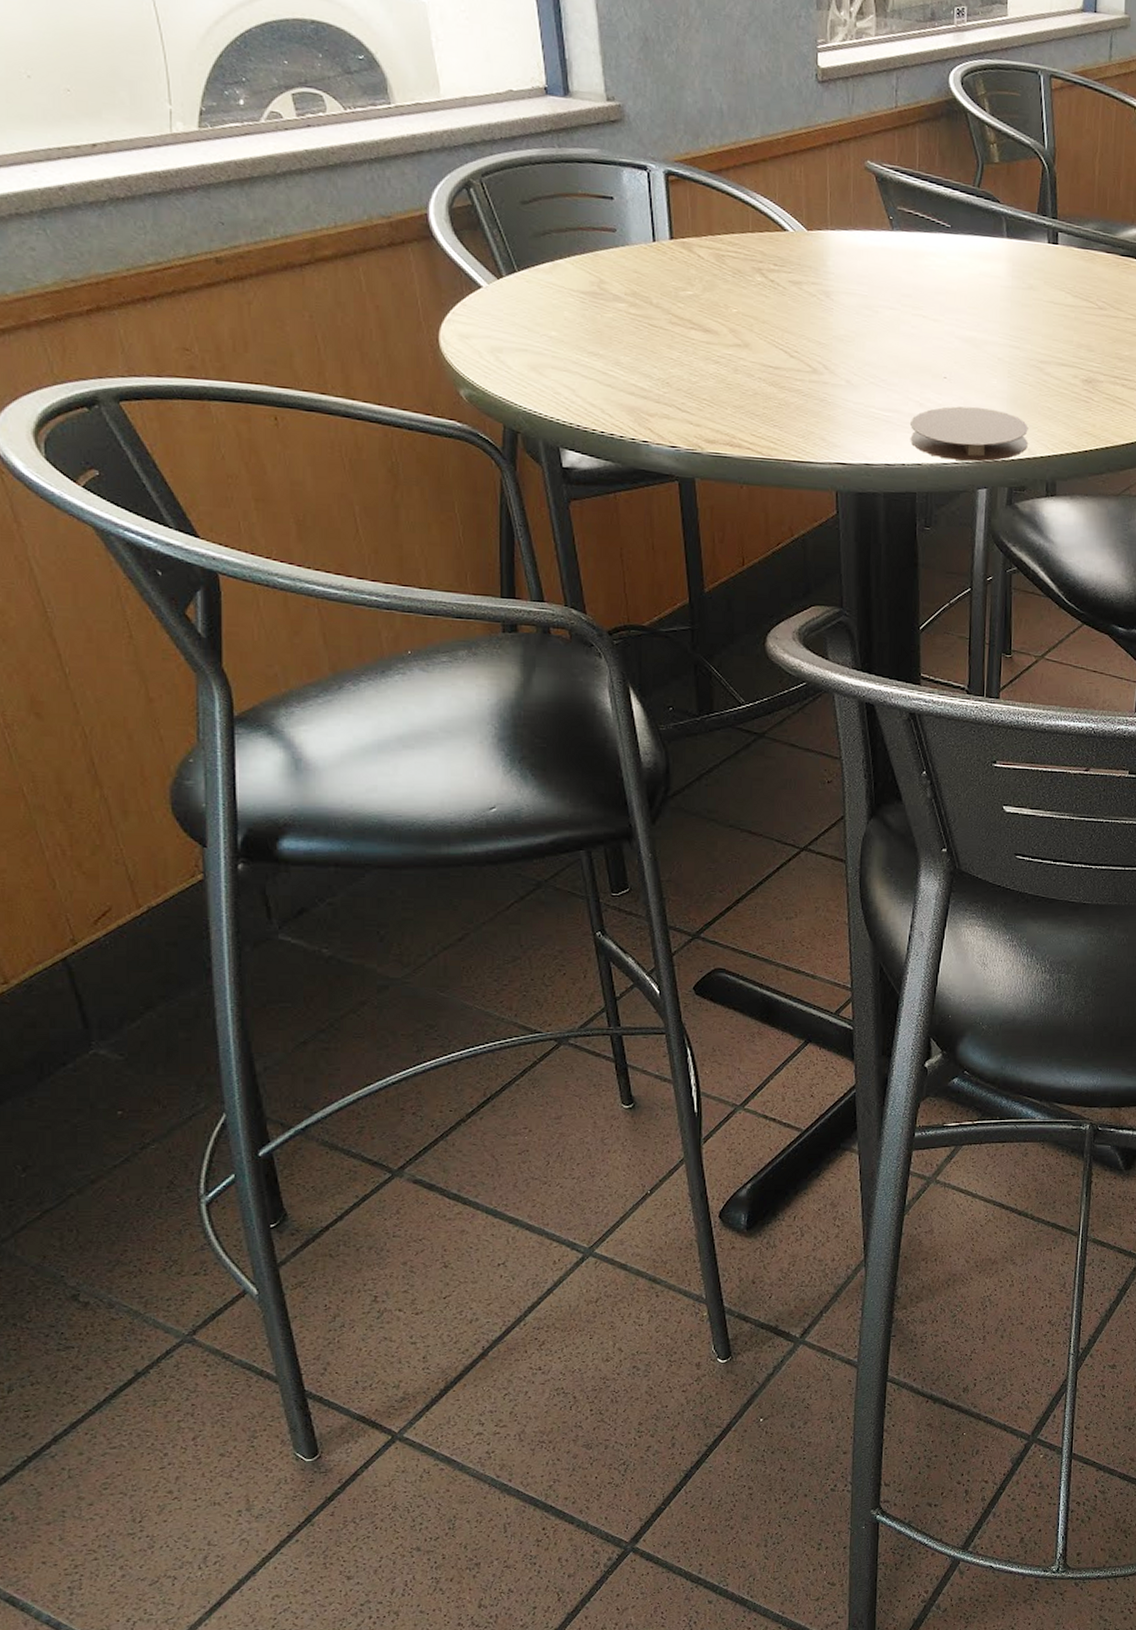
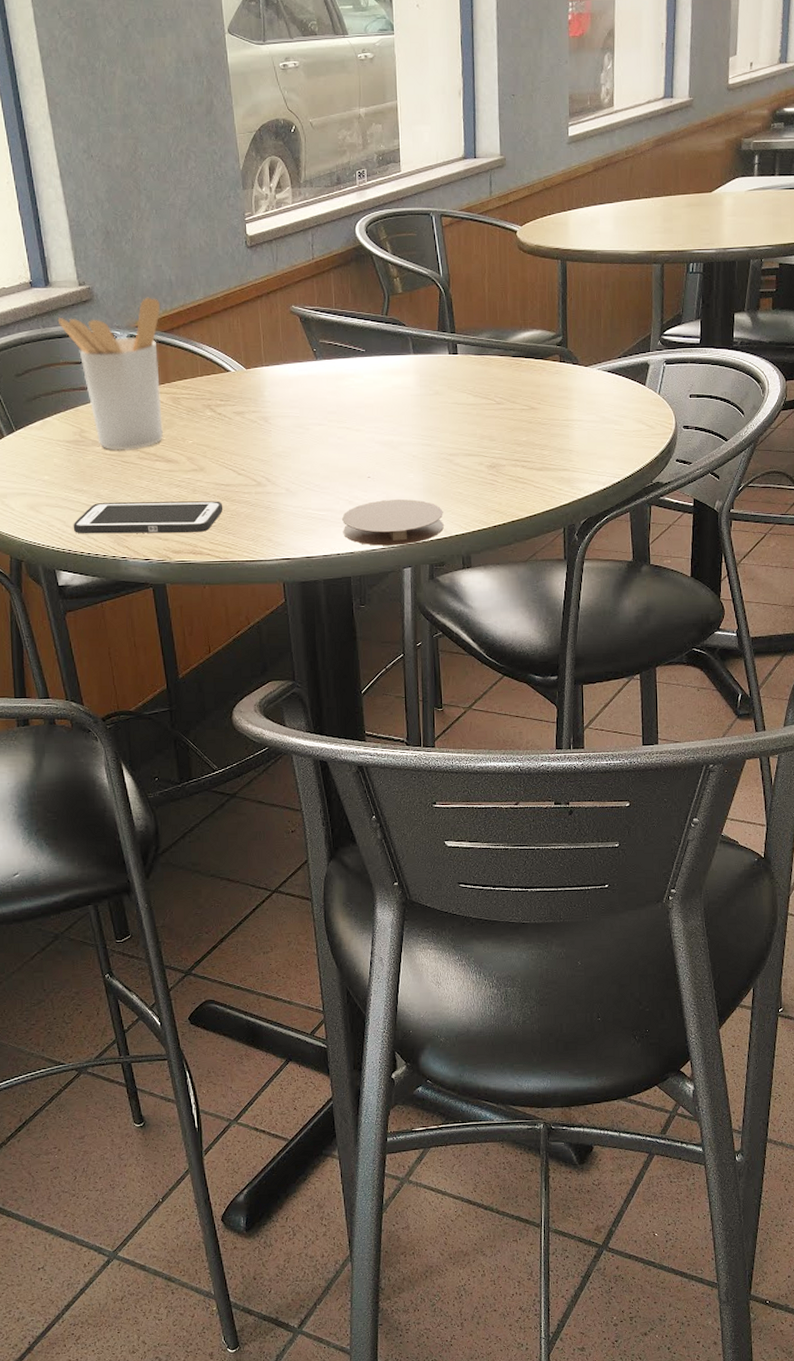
utensil holder: none [577,126,708,312] -> present [57,297,164,451]
cell phone: none [584,372,770,421] -> present [73,501,223,534]

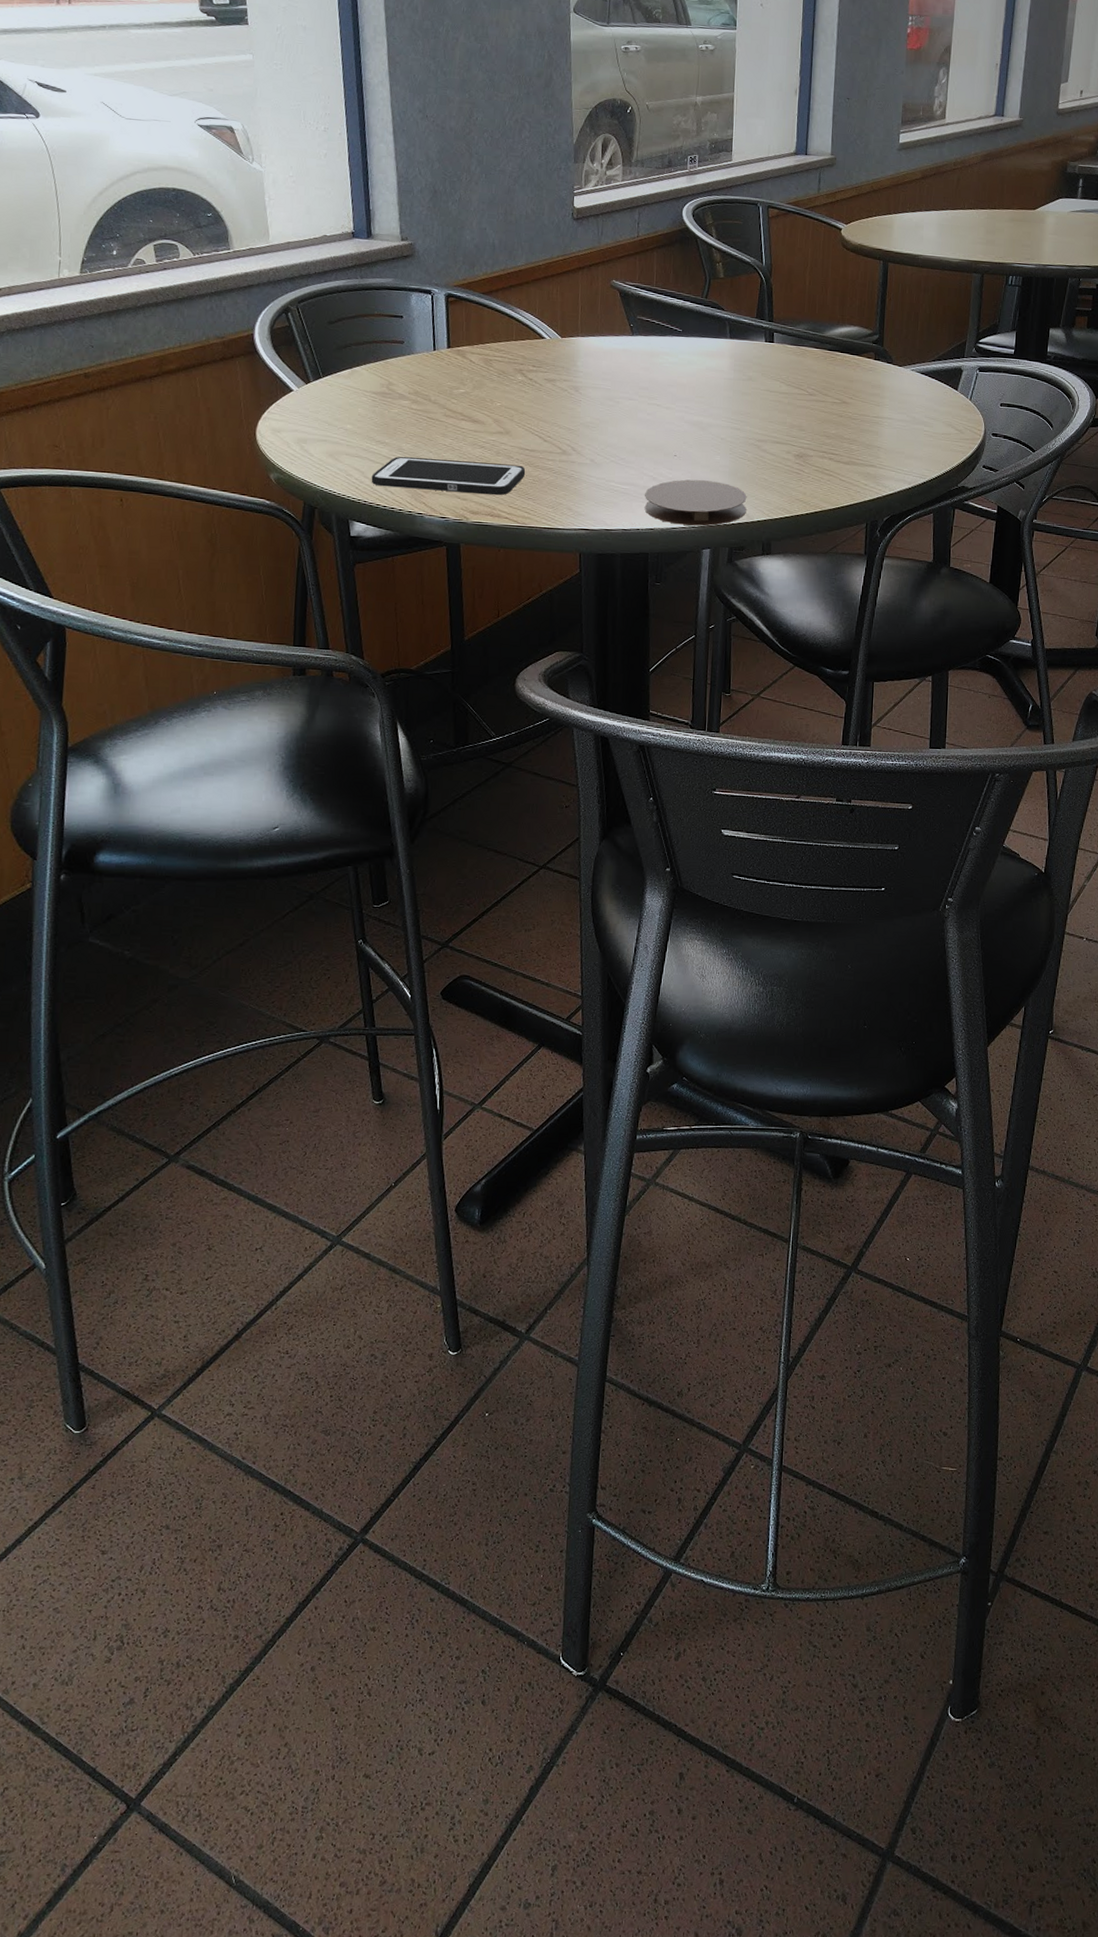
utensil holder: present [57,297,164,451] -> none [376,258,482,407]

